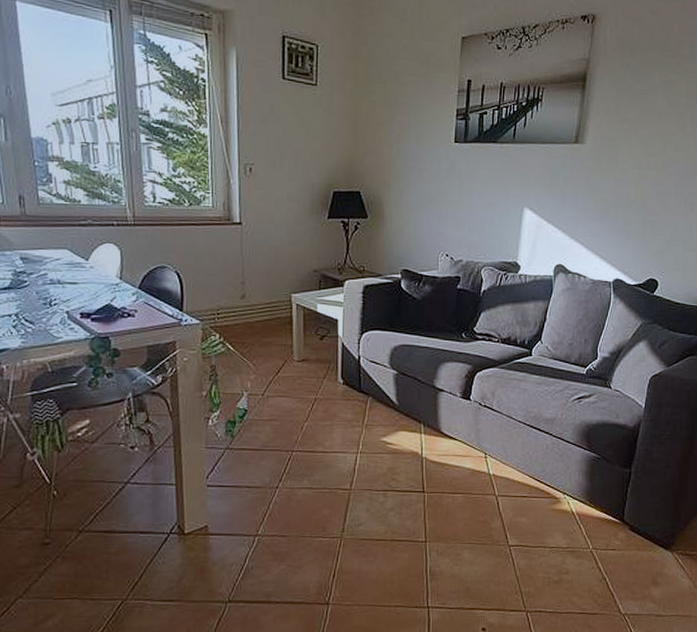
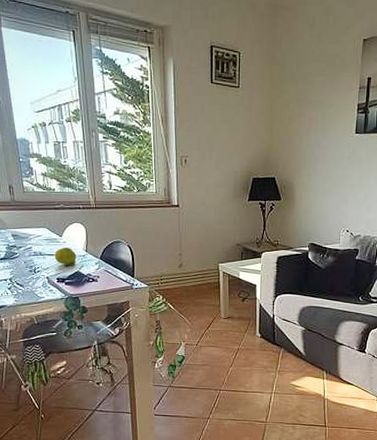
fruit: none [77,273,108,300] -> present [54,247,77,268]

